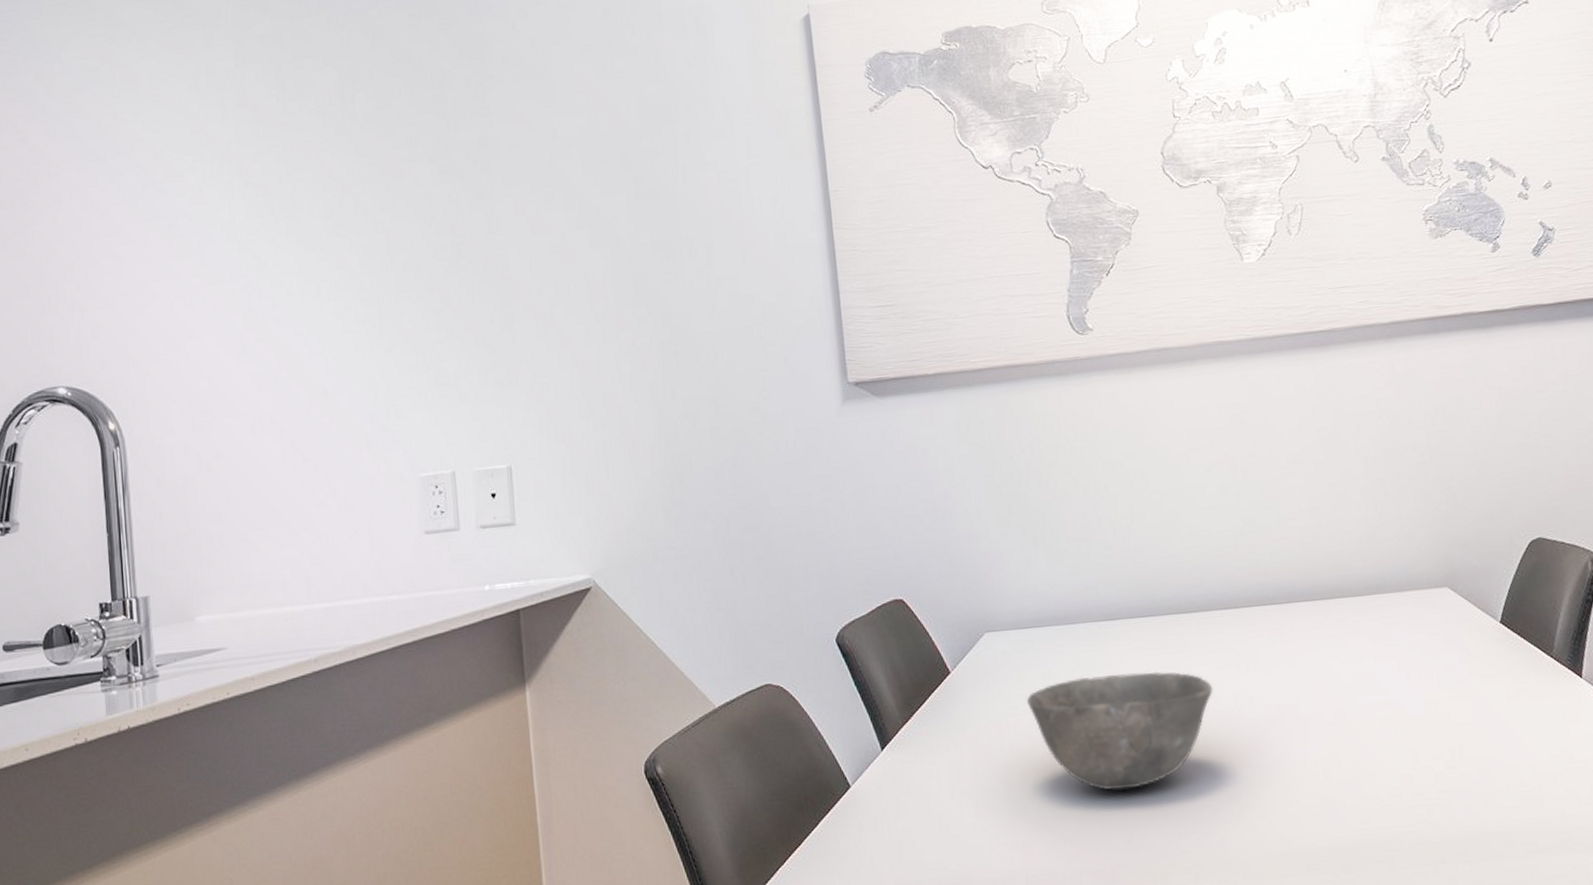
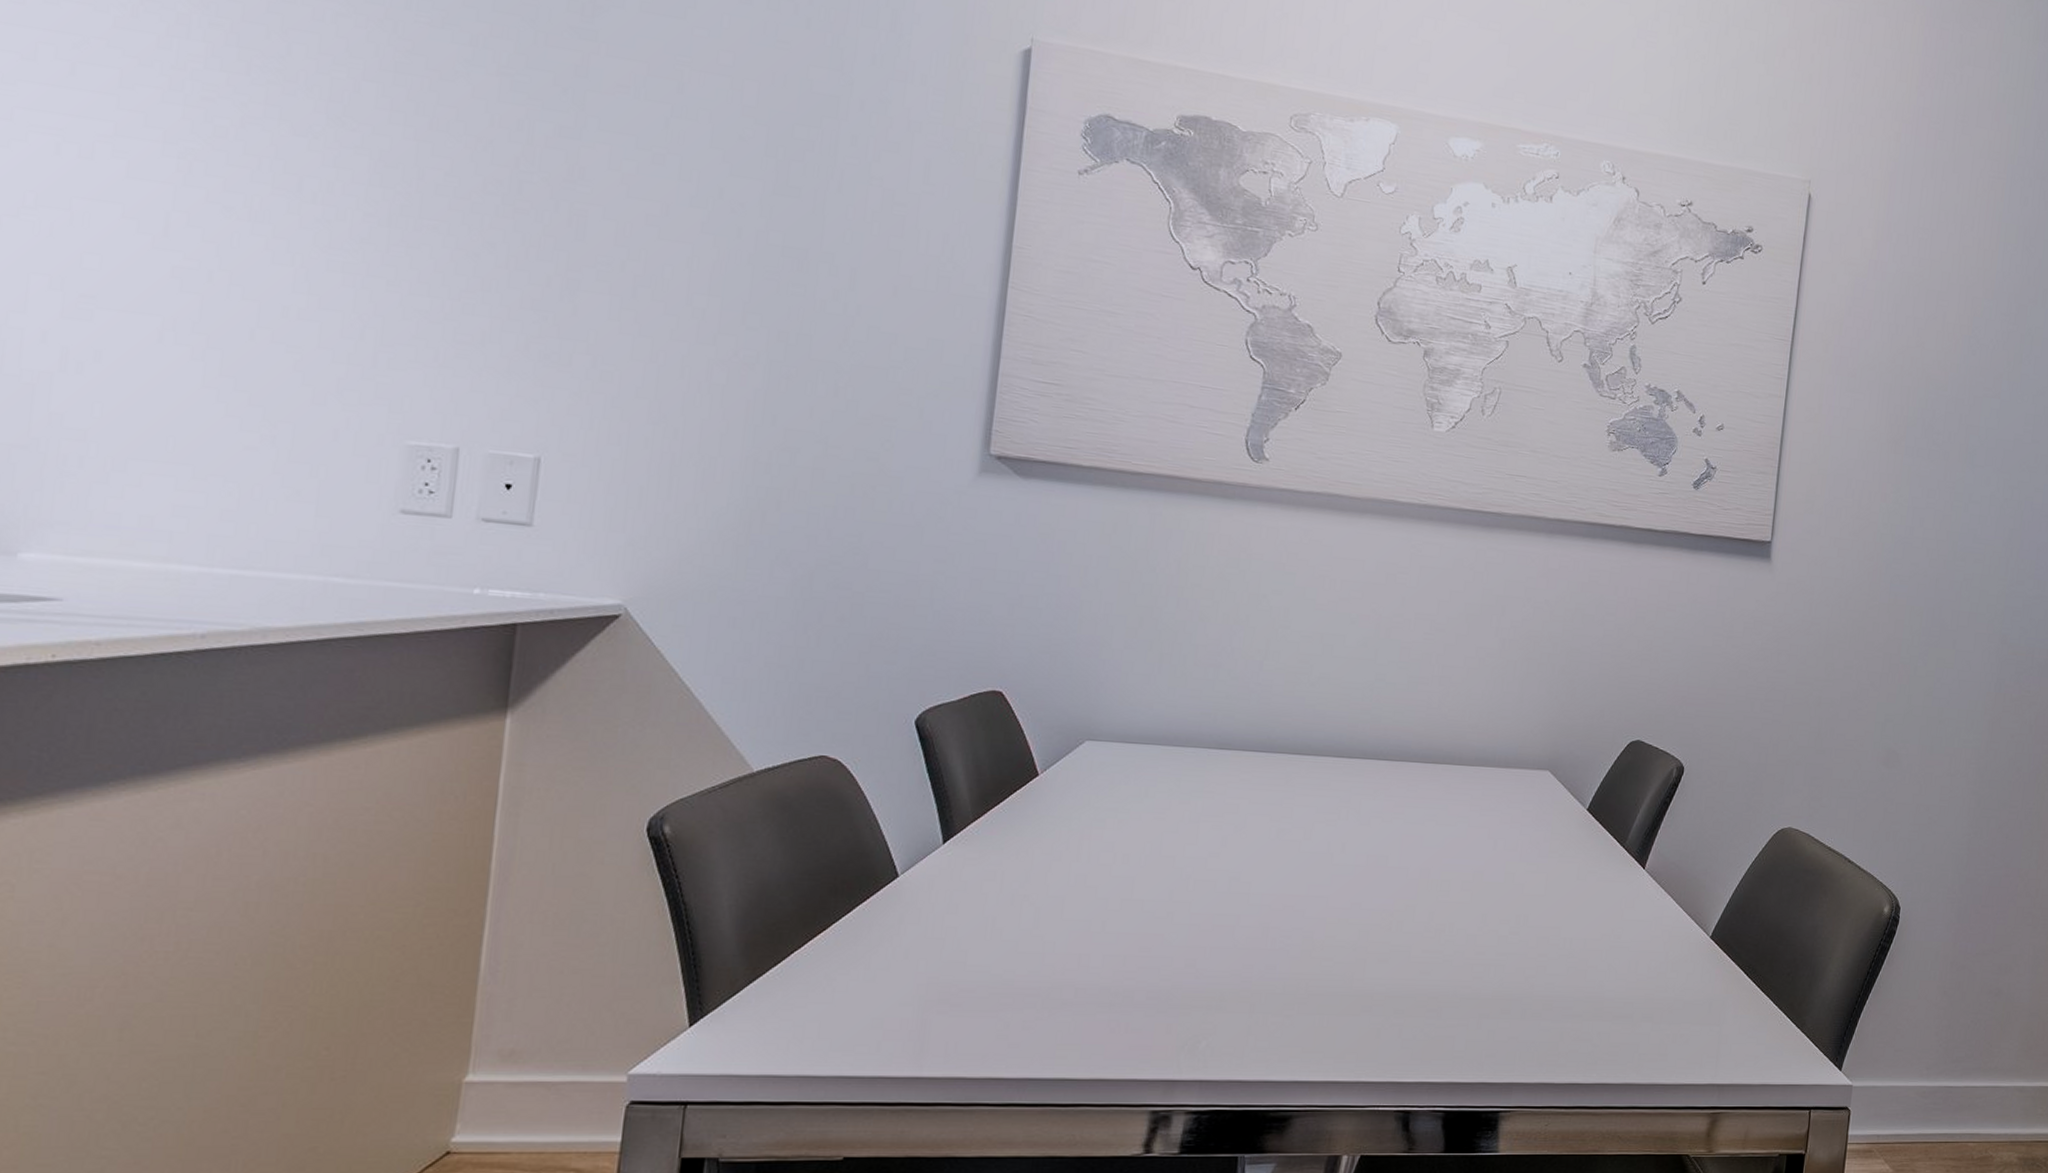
bowl: present [1027,671,1213,791] -> none [1116,800,1310,916]

